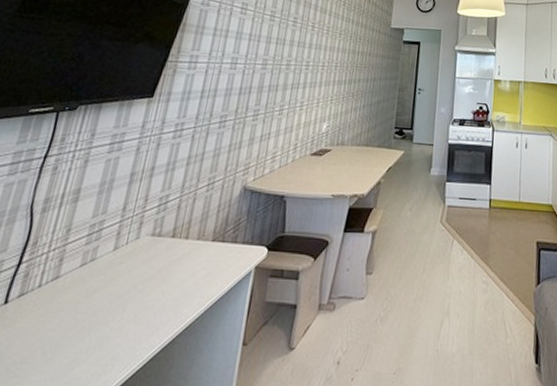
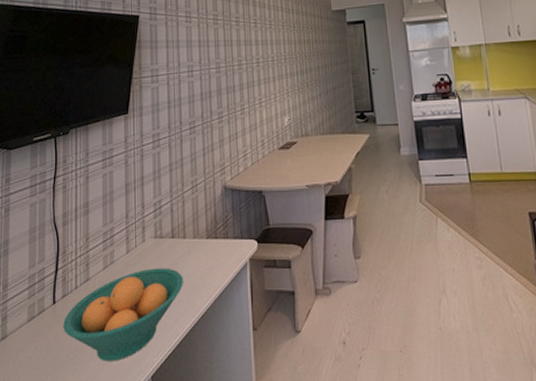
fruit bowl: none [9,269,175,376] -> present [63,268,183,361]

